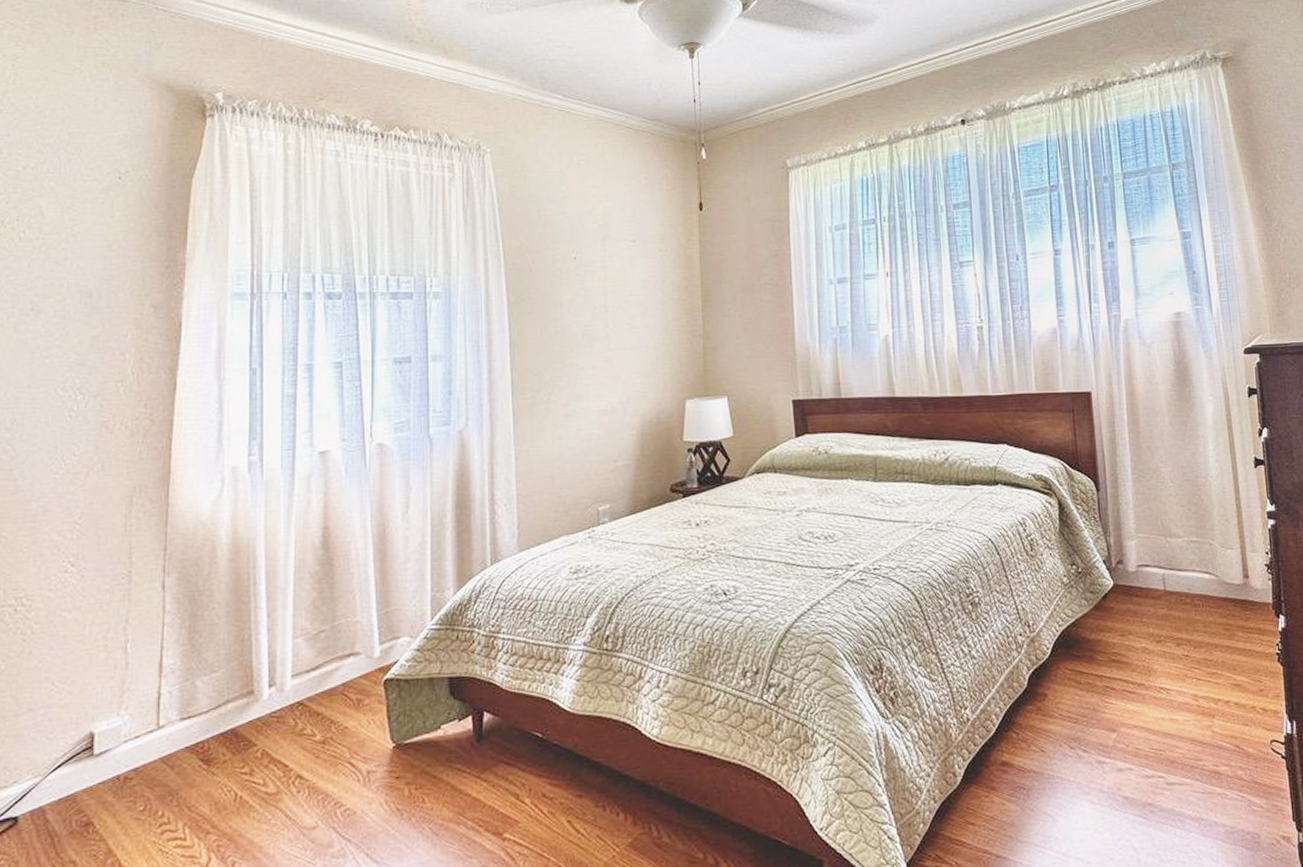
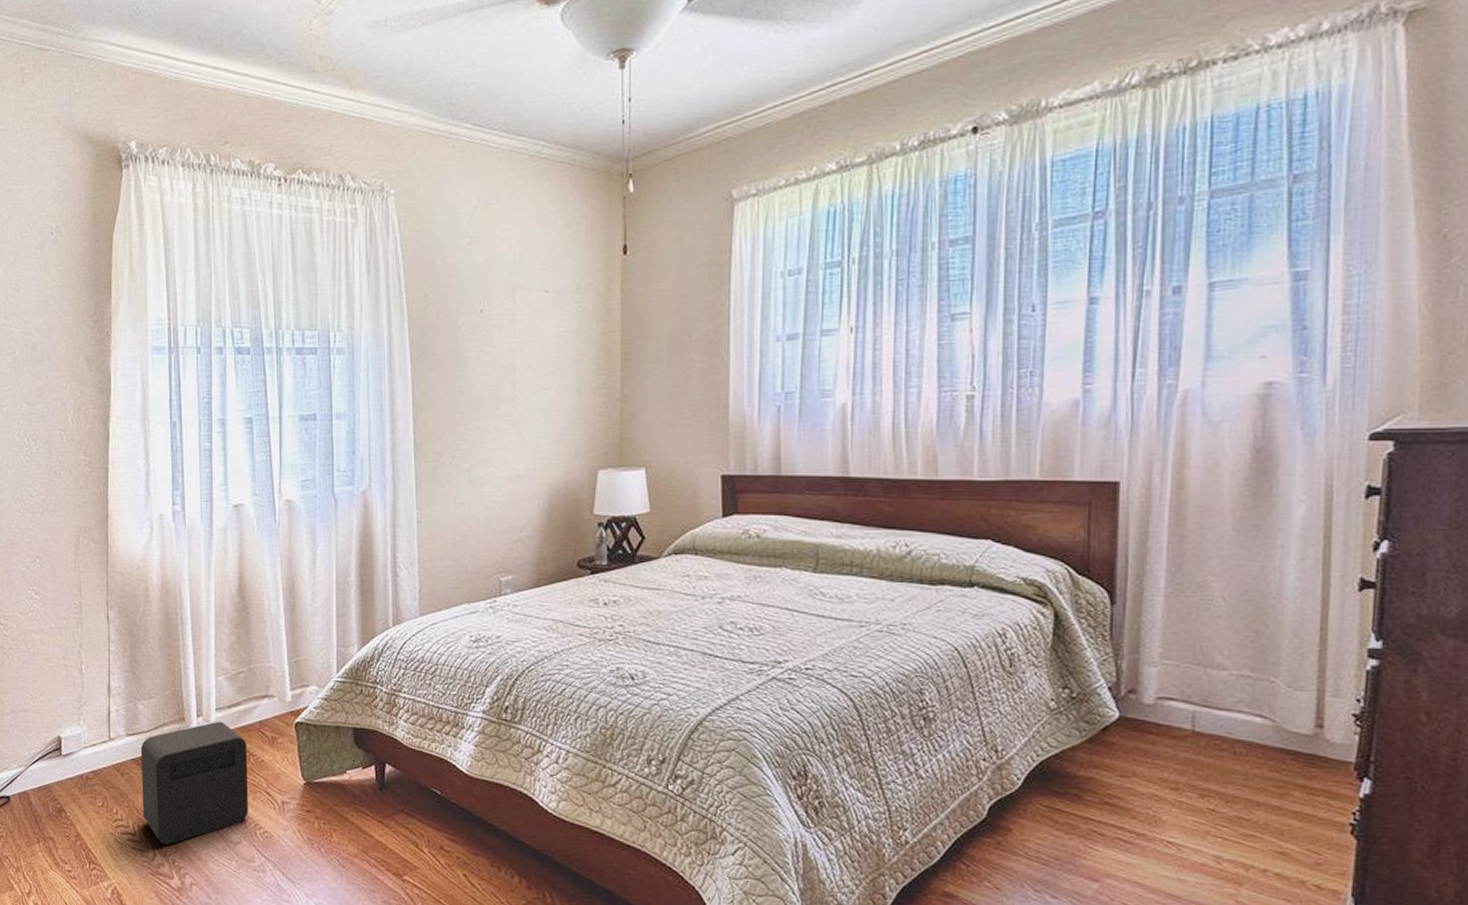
air purifier: none [196,689,327,846] -> present [140,721,248,845]

